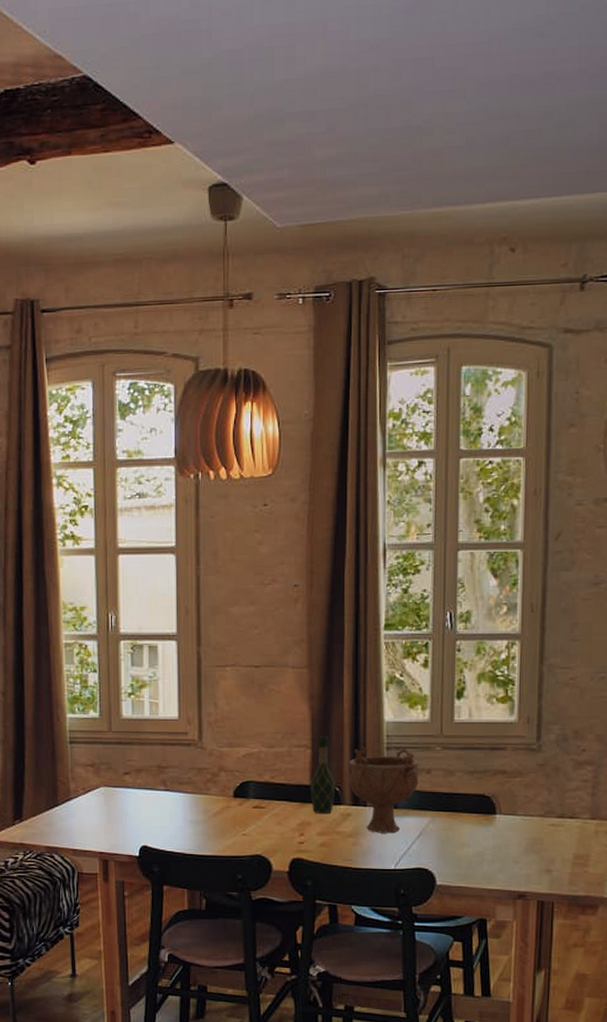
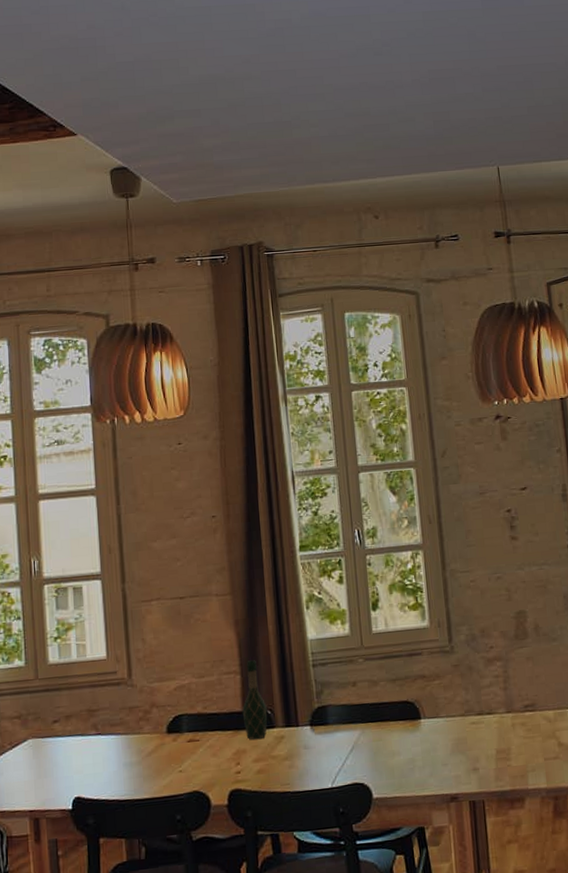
decorative bowl: present [348,746,419,834] -> none [277,662,346,753]

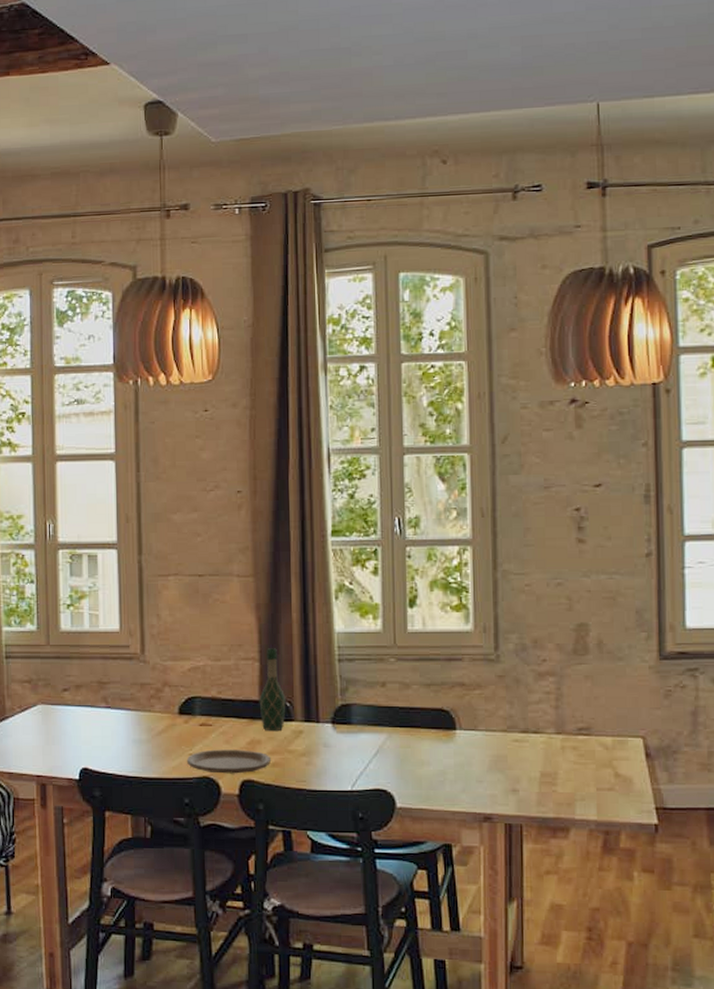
plate: none [176,760,256,787] -> present [186,749,271,774]

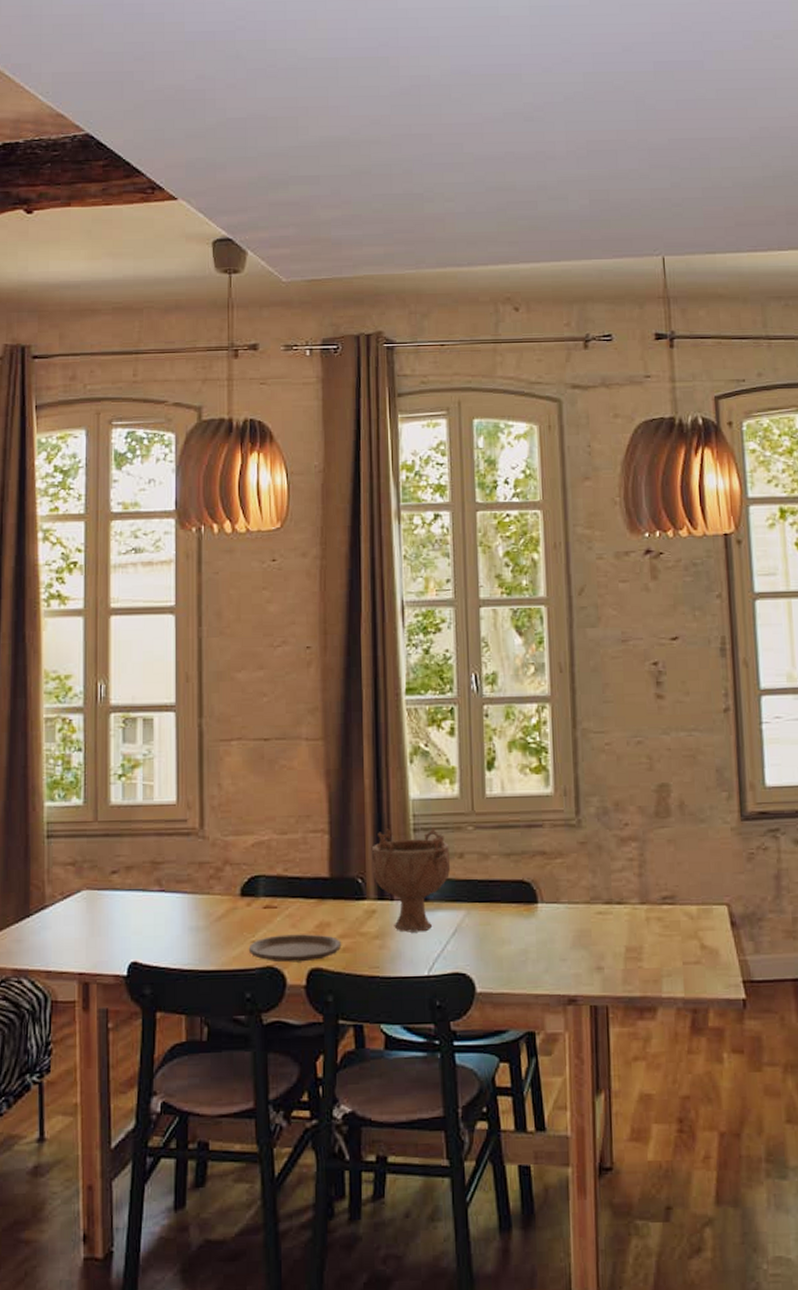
wine bottle: present [259,648,286,732] -> none [328,818,358,912]
decorative bowl: none [298,658,374,752] -> present [371,827,451,933]

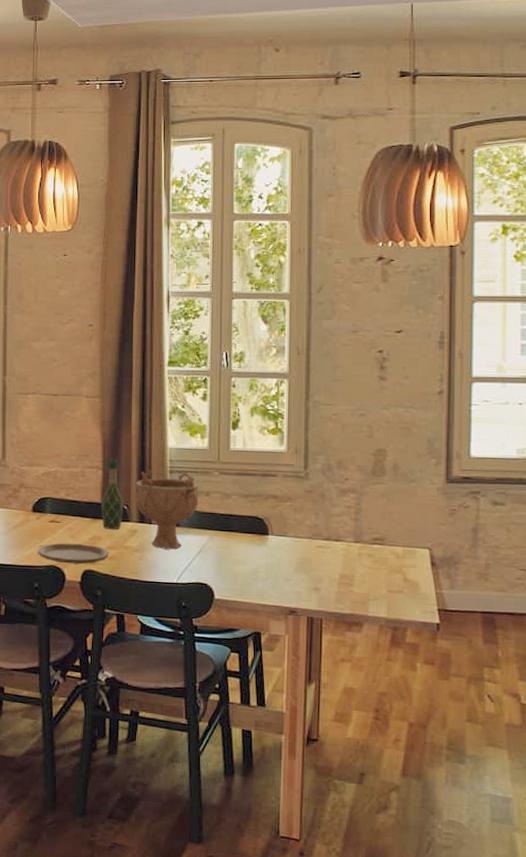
wine bottle: none [328,818,358,912] -> present [101,459,124,530]

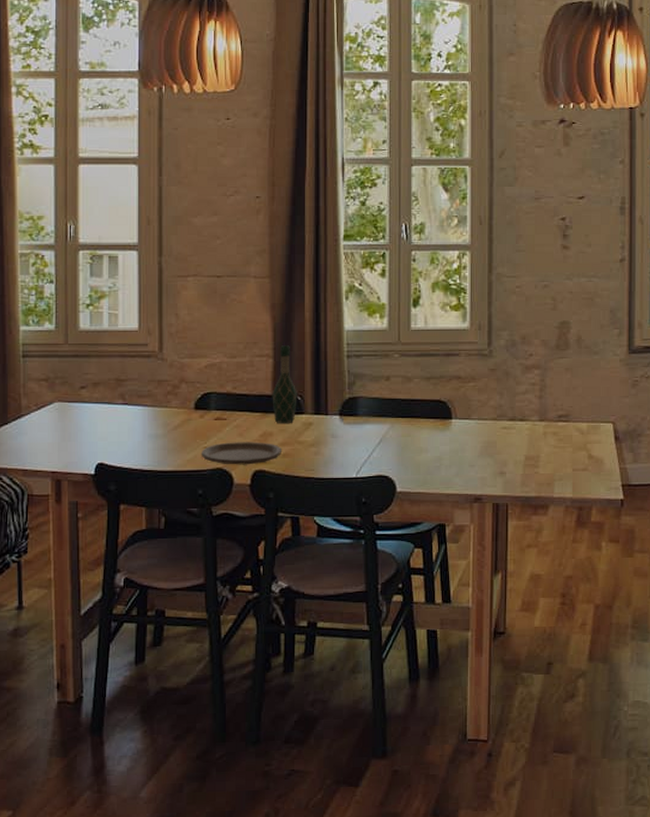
decorative bowl: present [135,469,199,550] -> none [310,354,378,442]

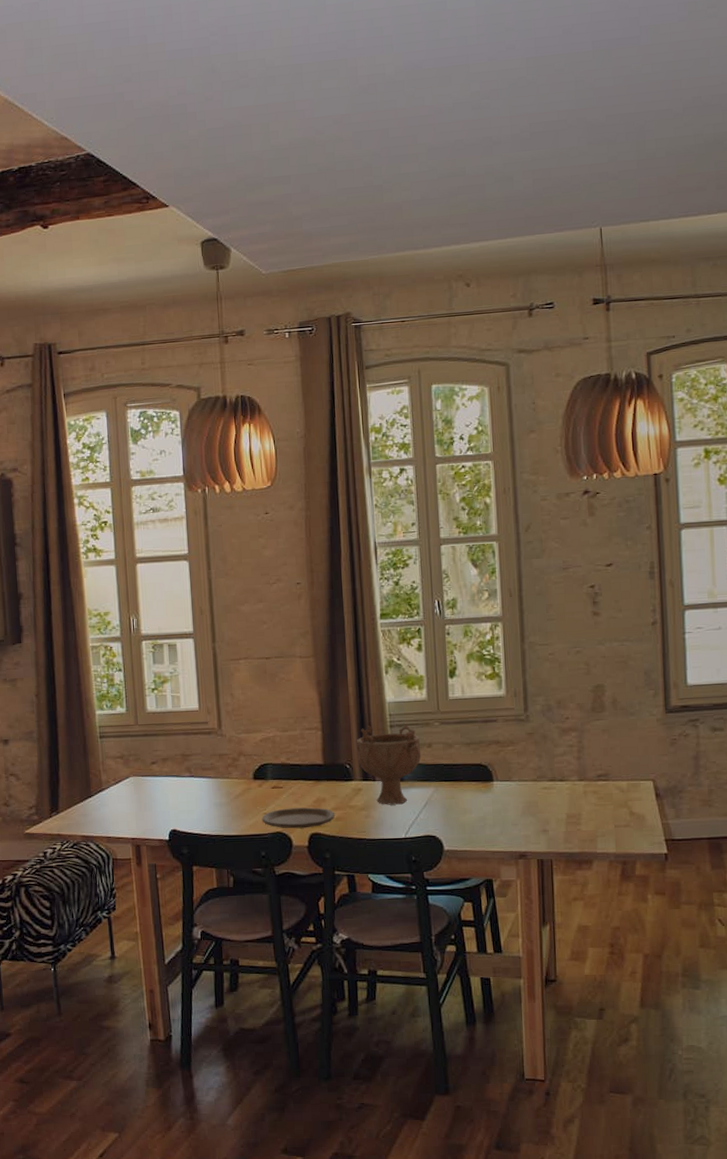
wine bottle: present [272,345,297,424] -> none [322,718,346,791]
decorative bowl: none [310,354,378,442] -> present [356,724,421,805]

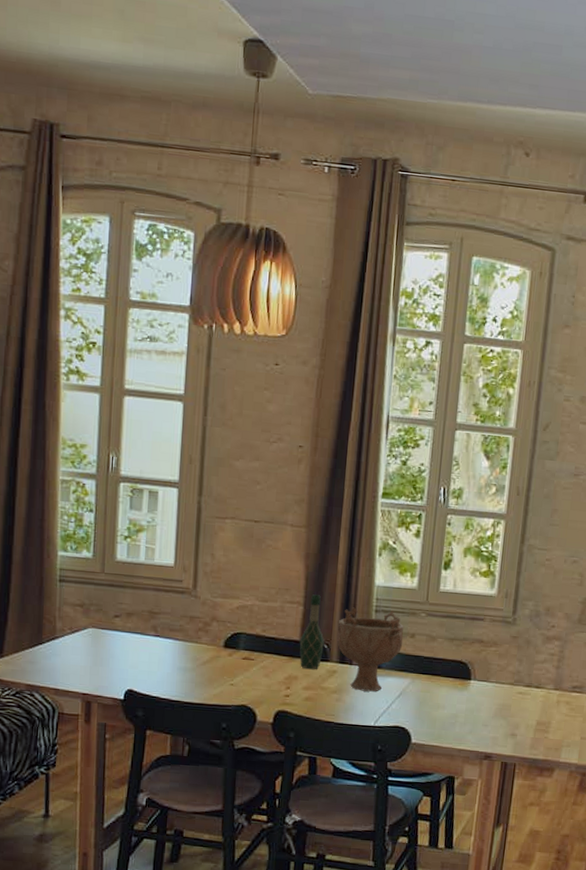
plate: present [261,807,335,829] -> none [227,681,305,705]
wine bottle: none [322,718,346,791] -> present [299,594,324,670]

